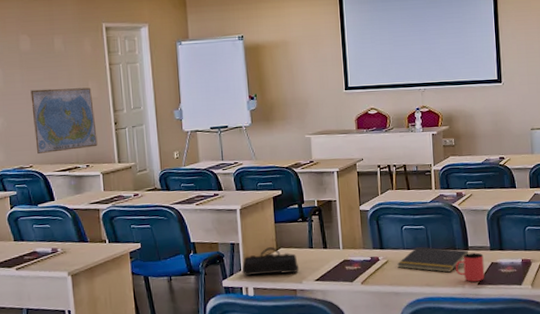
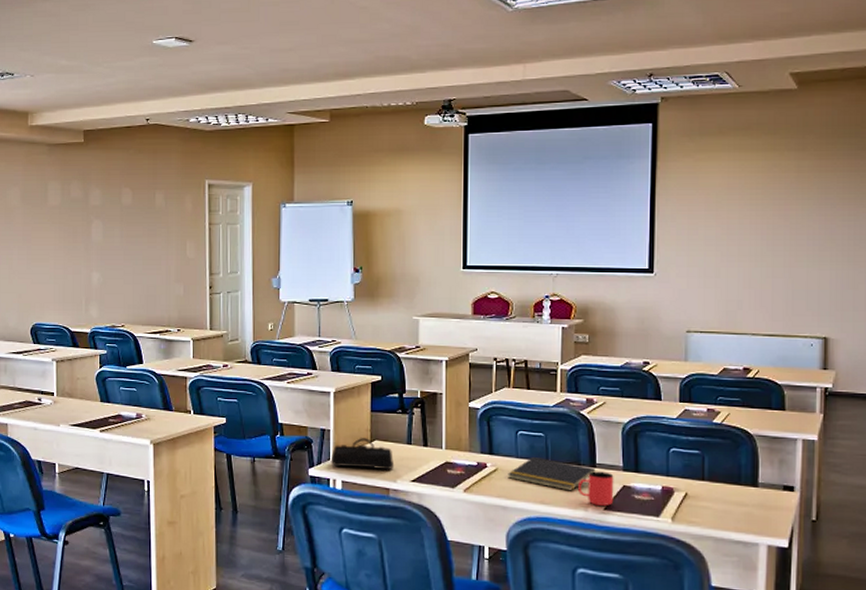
world map: present [30,87,98,155] -> none [128,246,191,314]

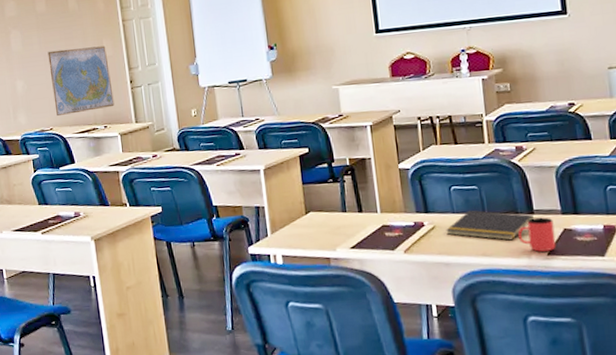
world map: none [128,246,191,314] -> present [47,45,115,117]
pencil case: present [330,438,395,470] -> none [268,211,332,243]

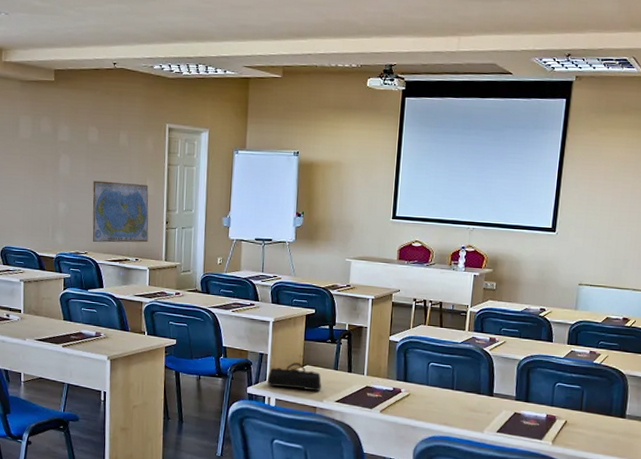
pencil case: none [268,211,332,243] -> present [266,362,322,392]
notepad: present [446,210,535,241] -> none [418,385,493,416]
cup: present [518,217,556,252] -> none [477,399,508,429]

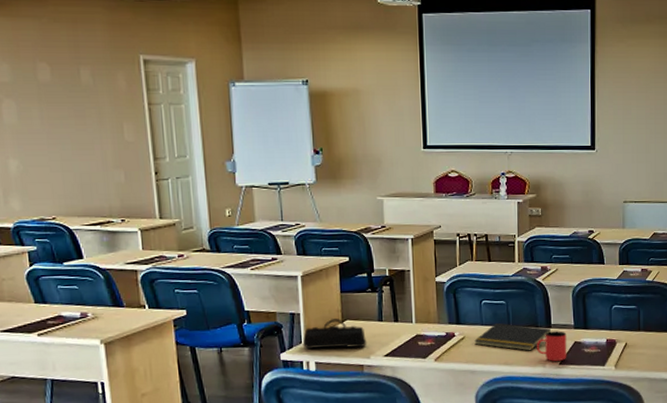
world map: present [92,180,149,243] -> none [51,128,135,205]
notepad: none [418,385,493,416] -> present [474,322,552,351]
cup: none [477,399,508,429] -> present [537,331,567,361]

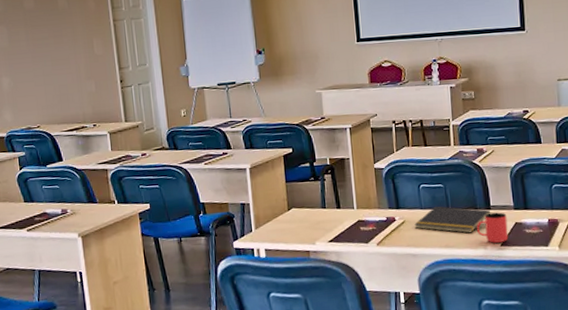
pencil case: present [302,319,367,350] -> none [252,207,312,238]

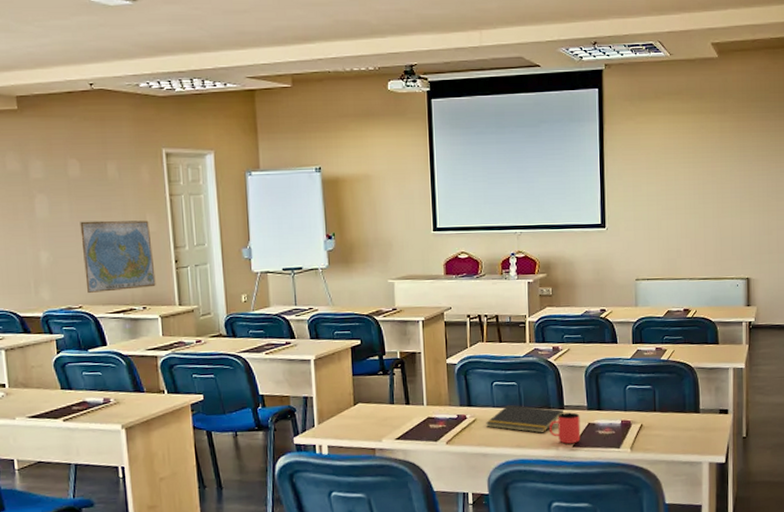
world map: none [35,45,104,115] -> present [80,220,156,294]

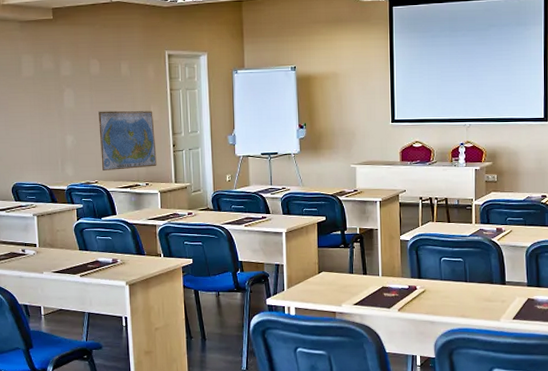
notepad: present [486,404,564,433] -> none [434,278,506,306]
cup: present [549,412,581,444] -> none [492,288,521,316]

